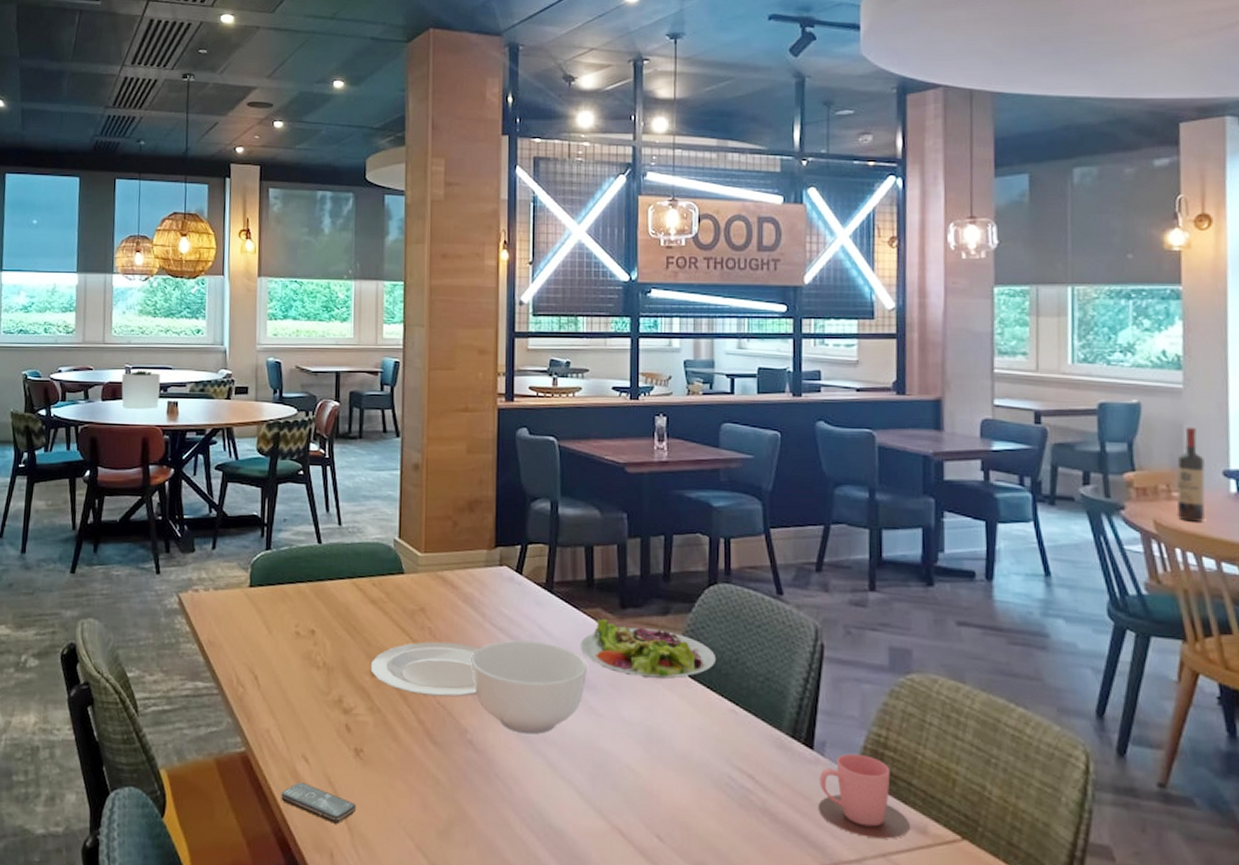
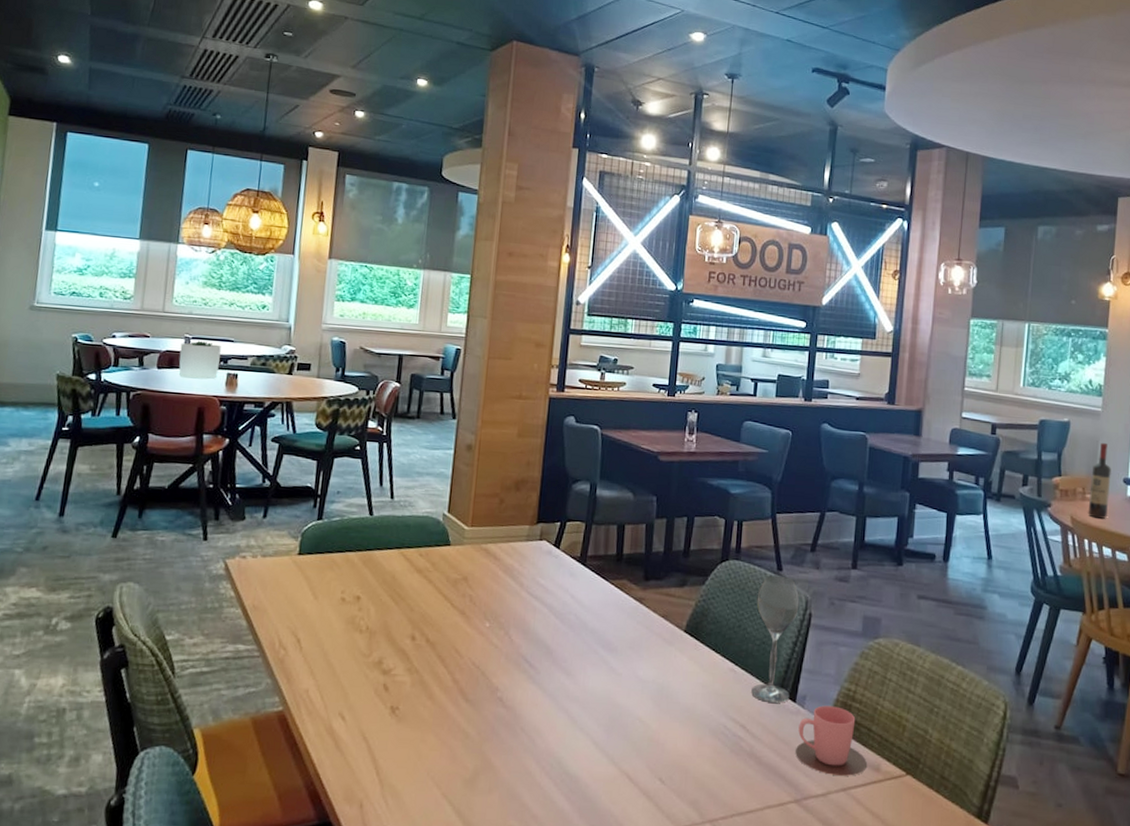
mobile phone: present [281,782,357,824] -> none [315,739,389,776]
plate: present [370,641,481,697] -> none [411,608,517,659]
bowl: present [471,640,588,734] -> none [506,607,612,692]
salad plate: present [580,619,717,680] -> none [606,589,723,643]
wineglass: none [755,600,808,750] -> present [751,575,800,703]

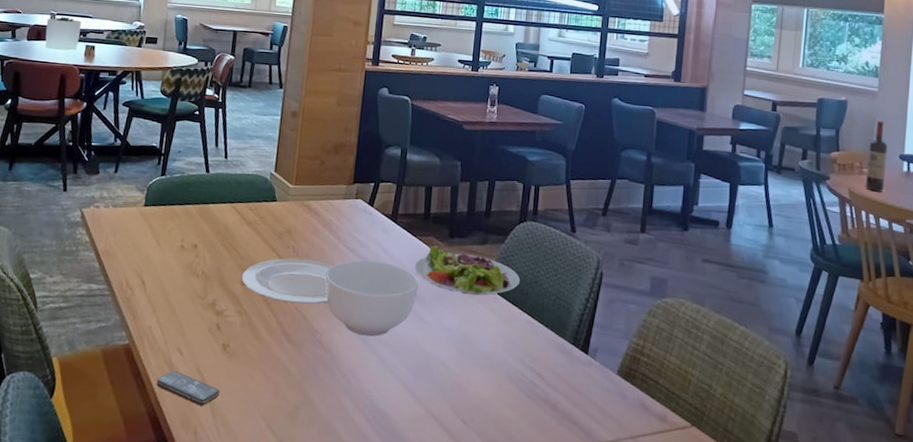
mobile phone: none [315,739,389,776] -> present [156,371,221,406]
plate: none [411,608,517,659] -> present [241,258,335,304]
bowl: none [506,607,612,692] -> present [325,260,420,336]
salad plate: none [606,589,723,643] -> present [414,245,521,296]
wineglass: present [751,575,800,703] -> none [547,236,592,355]
cup: present [796,705,867,776] -> none [588,358,654,425]

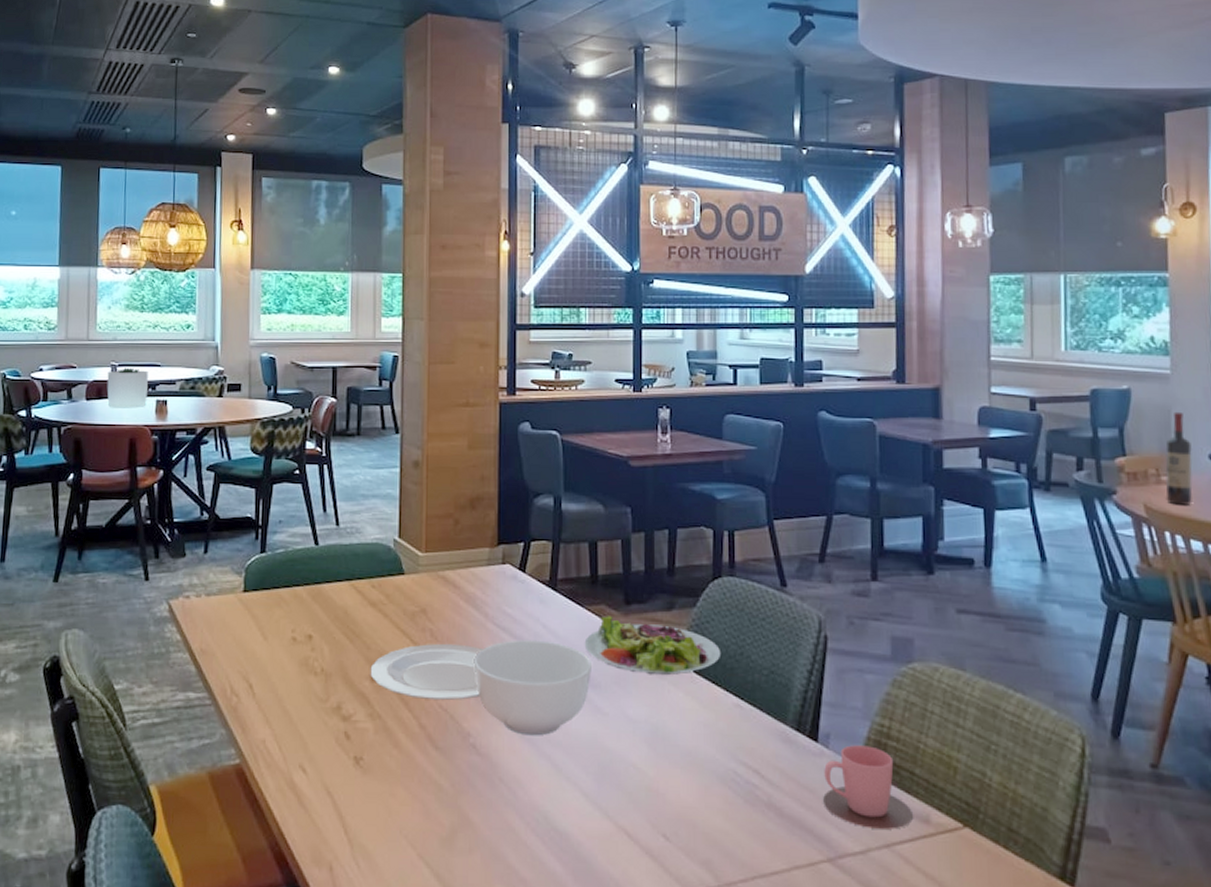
mobile phone: present [156,371,221,406] -> none [277,794,357,835]
cup: none [588,358,654,425] -> present [823,745,913,829]

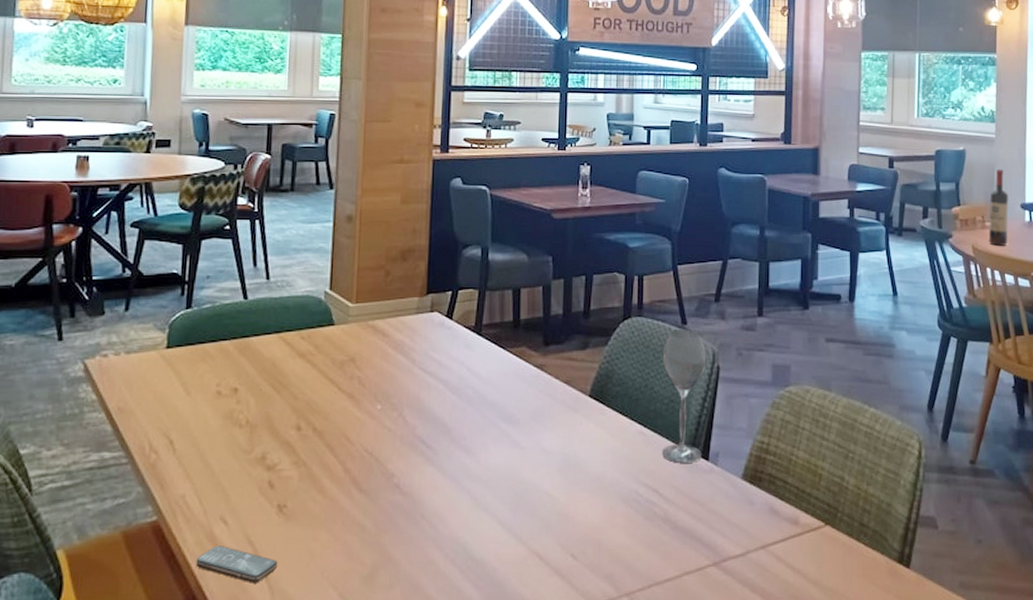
planter: present [106,367,148,408] -> none [21,122,69,164]
mobile phone: none [277,794,357,835] -> present [196,546,278,583]
plate: present [370,643,484,701] -> none [296,389,410,445]
bowl: present [473,640,593,736] -> none [399,382,513,473]
salad plate: present [584,616,722,676] -> none [505,357,629,410]
wineglass: none [759,592,811,743] -> present [662,329,707,463]
cup: present [823,745,913,829] -> none [712,461,784,533]

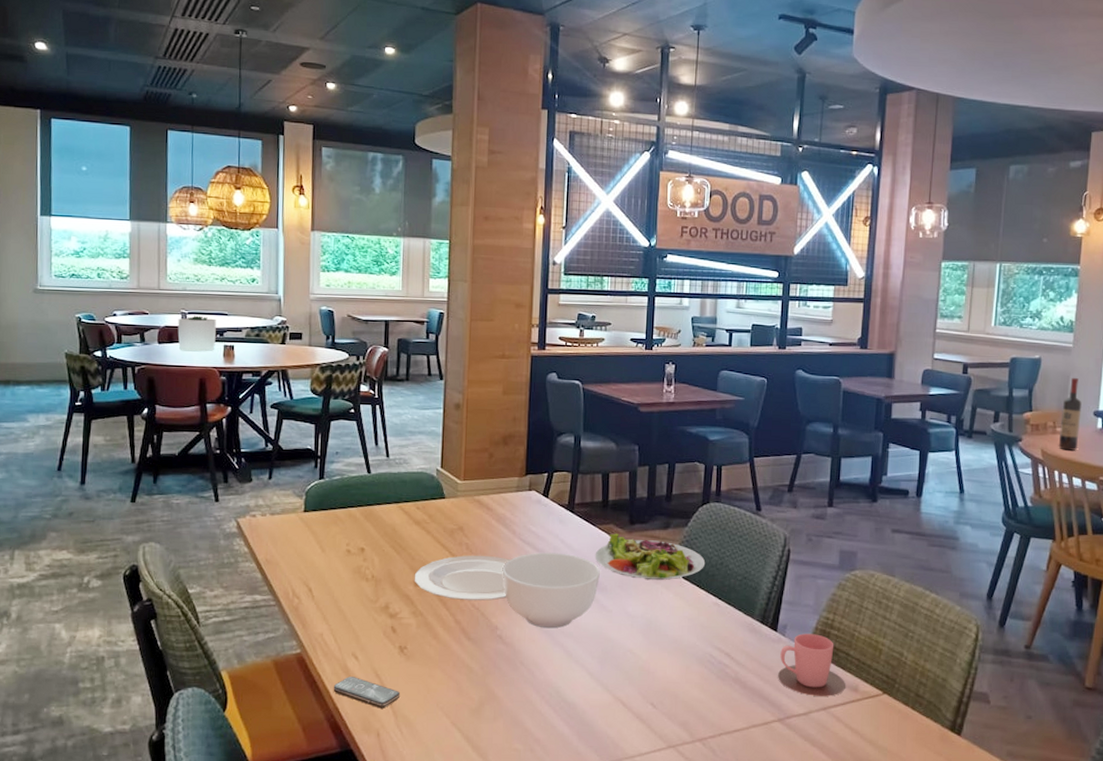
planter: none [21,122,69,164] -> present [177,315,216,352]
plate: none [296,389,410,445] -> present [414,555,511,601]
bowl: none [399,382,513,473] -> present [502,552,601,629]
salad plate: none [505,357,629,410] -> present [595,533,706,581]
wineglass: present [662,329,707,463] -> none [735,515,779,632]
cup: none [712,461,784,533] -> present [778,633,845,696]

